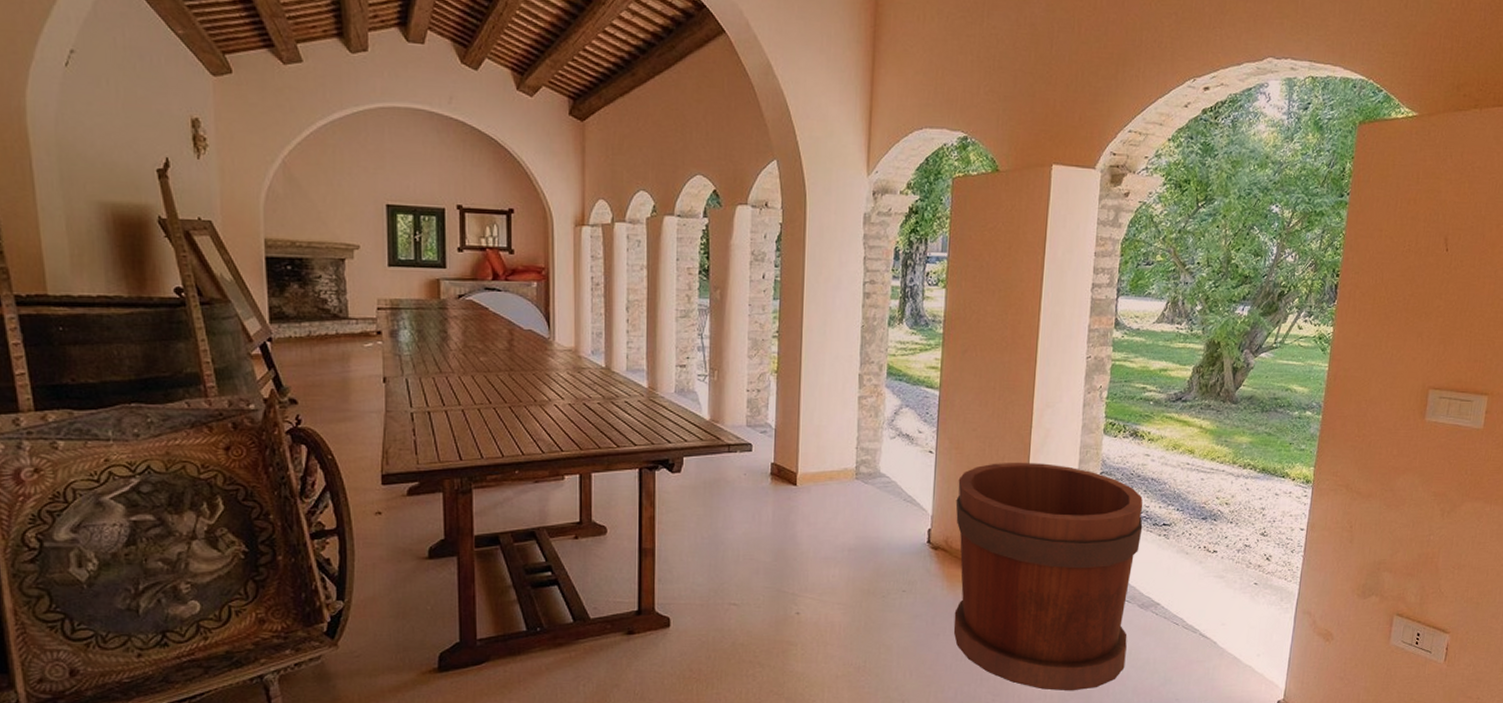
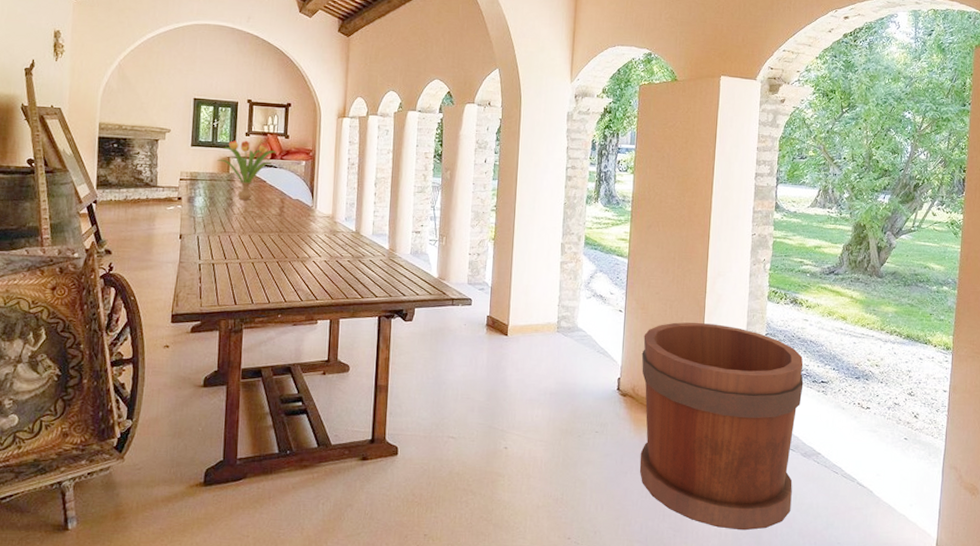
flower arrangement: none [423,257,499,334] -> present [217,140,276,201]

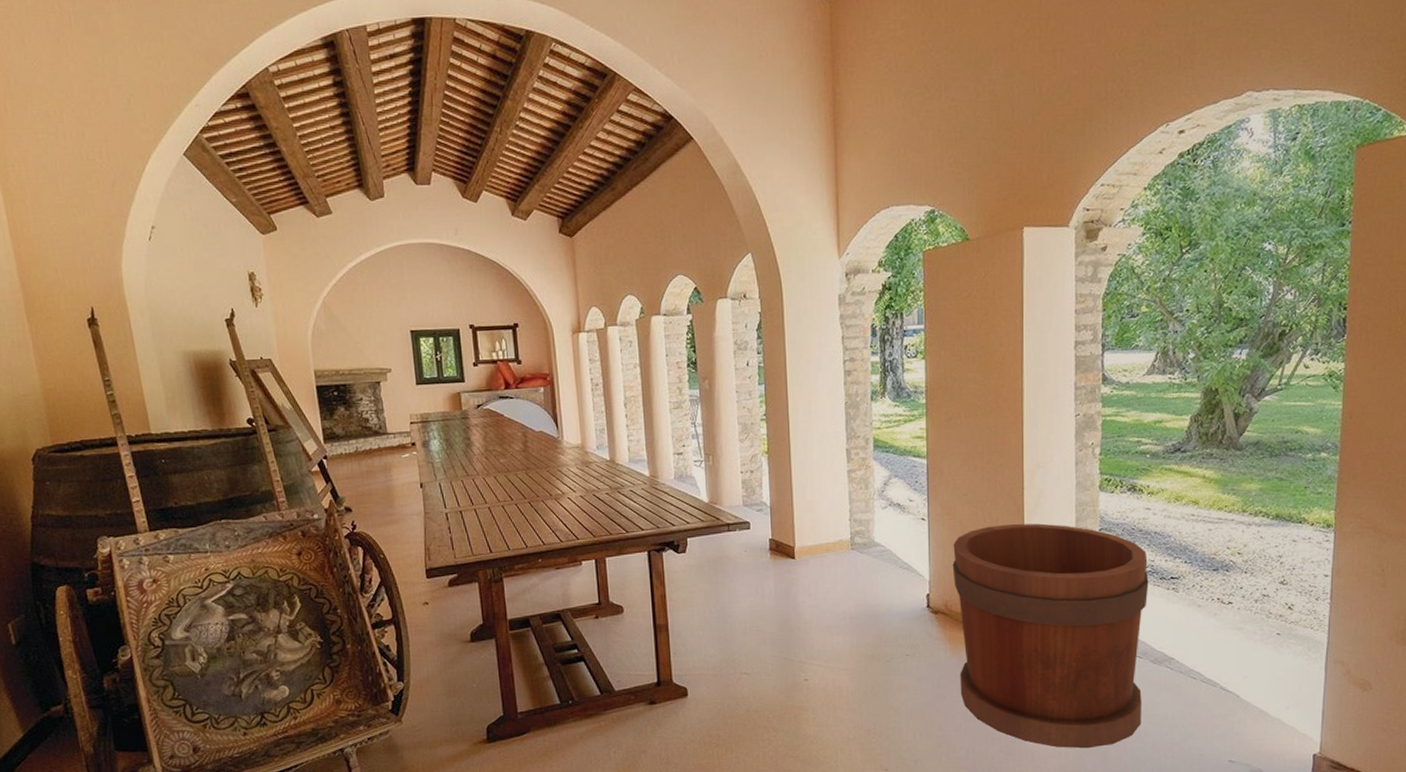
flower arrangement: present [217,140,276,201] -> none [447,371,510,439]

